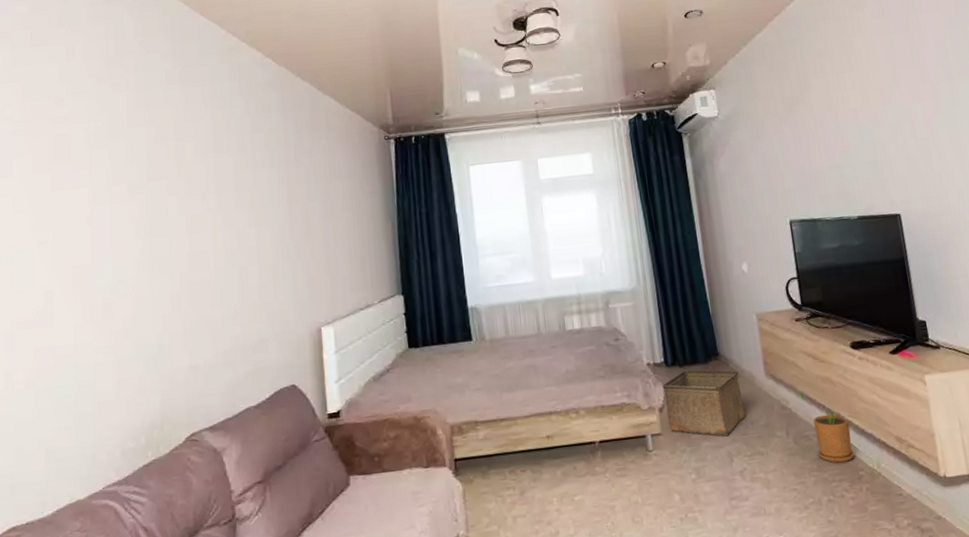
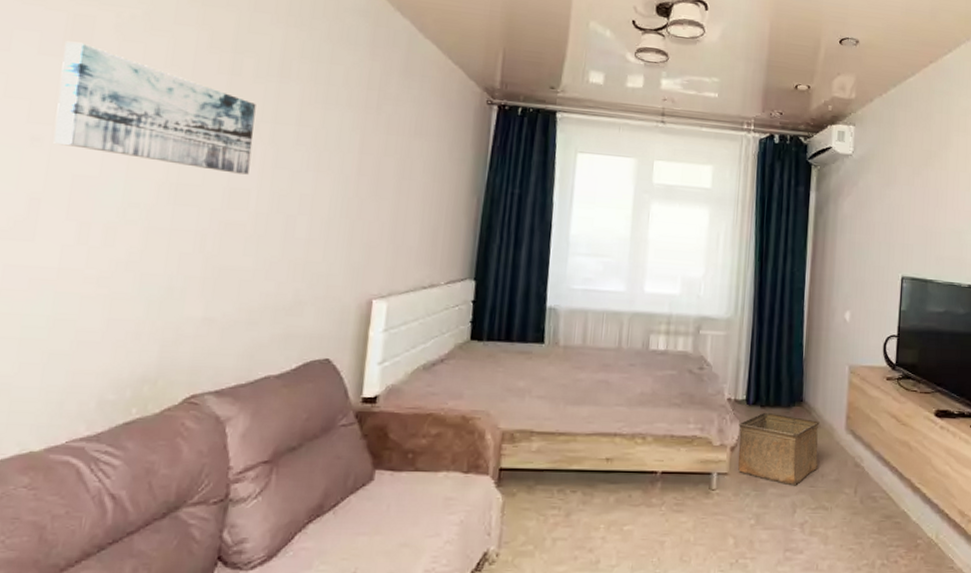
wall art: none [51,157,205,244] -> present [53,41,256,175]
house plant: present [798,391,855,463] -> none [875,451,918,528]

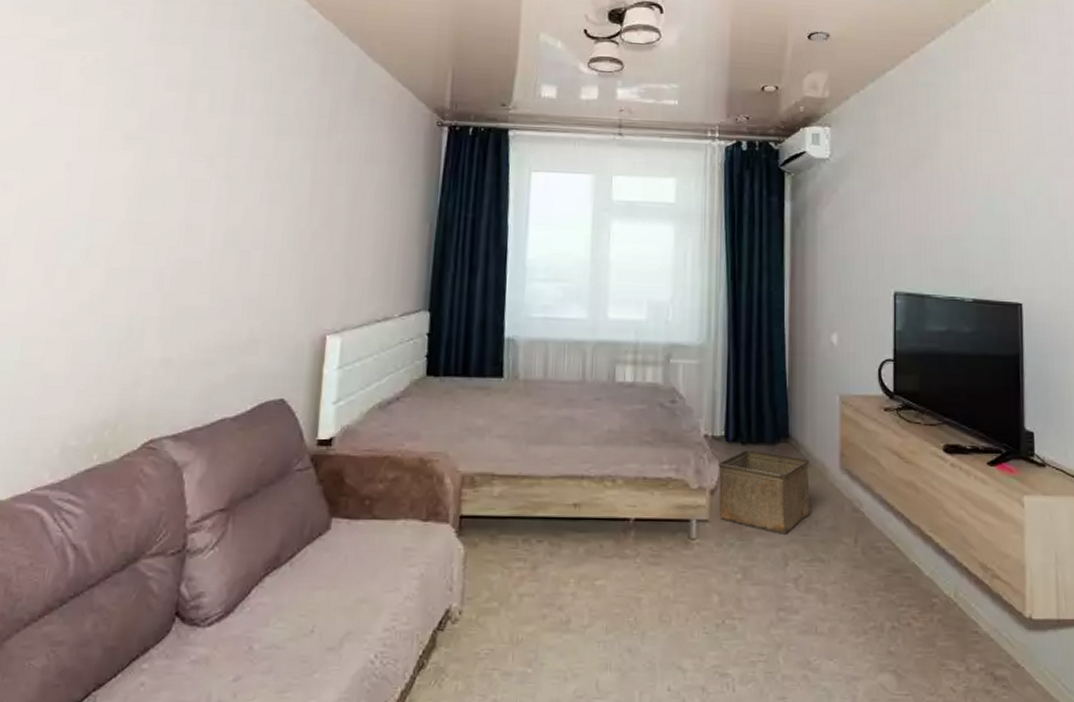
wall art: present [53,41,256,175] -> none [23,87,211,210]

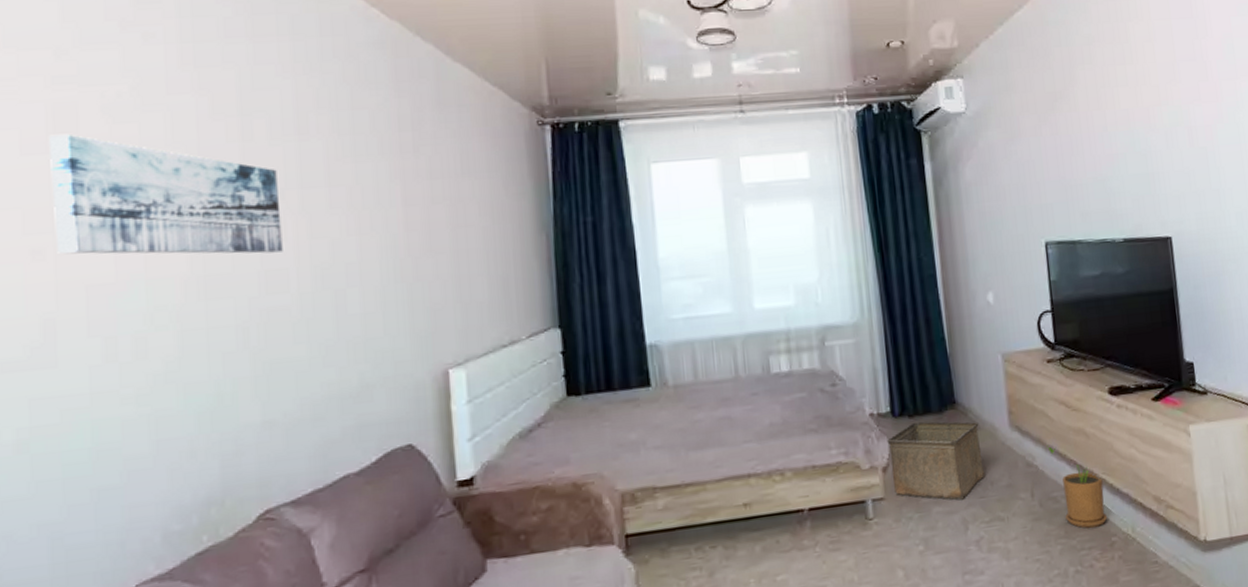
wall art: none [23,87,211,210] -> present [49,133,283,254]
house plant: none [875,493,931,585] -> present [1047,445,1108,528]

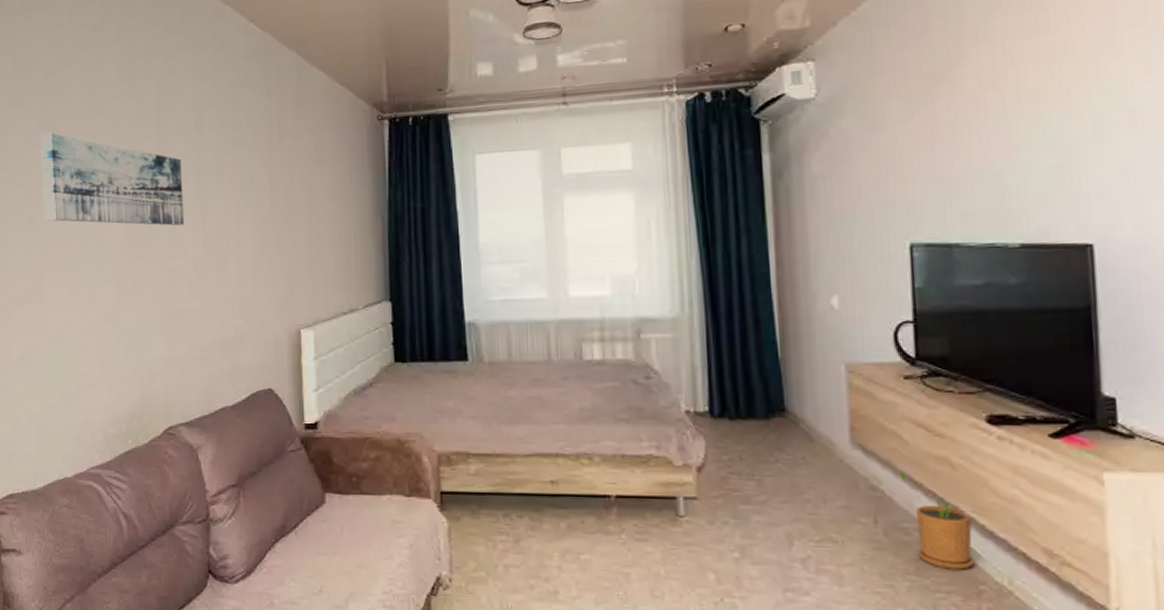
storage bin: present [887,421,986,500] -> none [704,427,817,513]

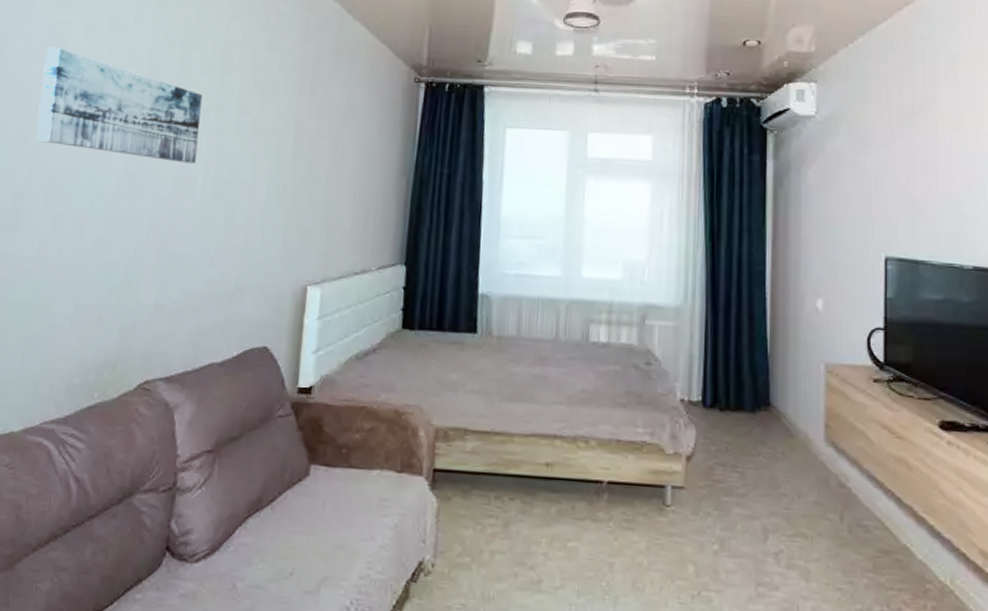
house plant: present [898,470,976,570] -> none [863,468,924,569]

